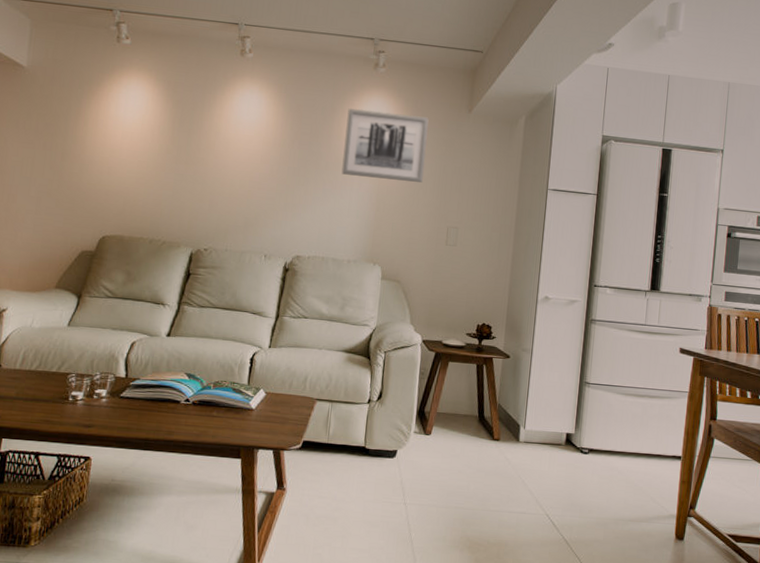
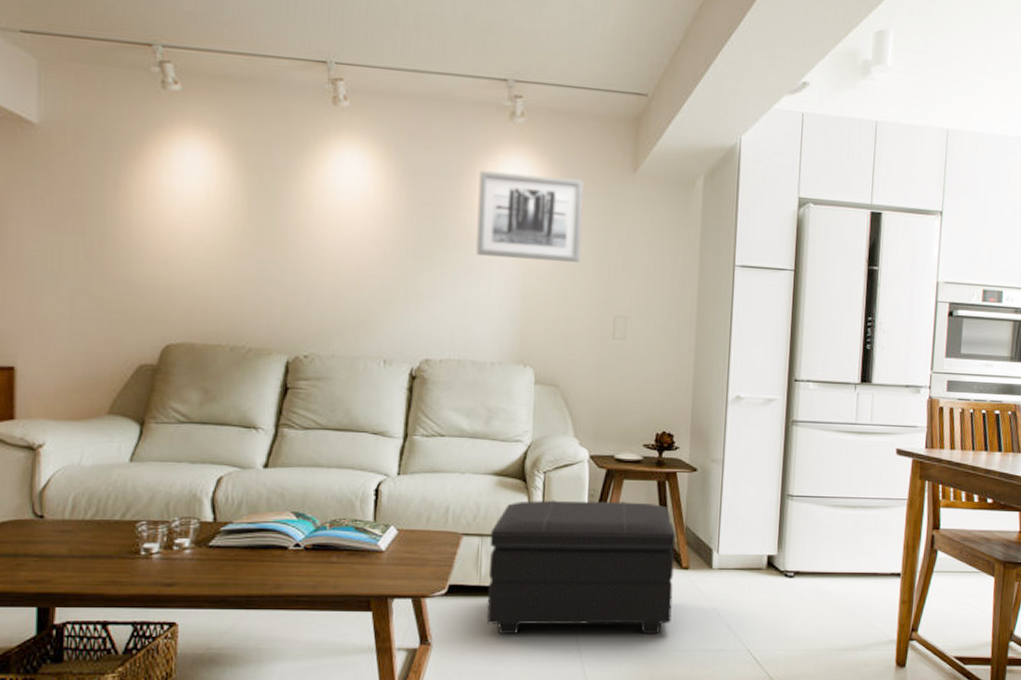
footstool: none [331,374,490,495] -> present [486,500,676,635]

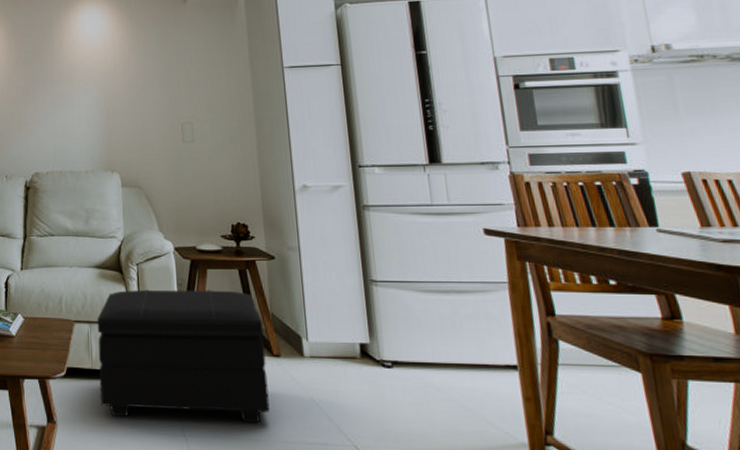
wall art: present [476,169,584,262] -> none [65,15,149,86]

